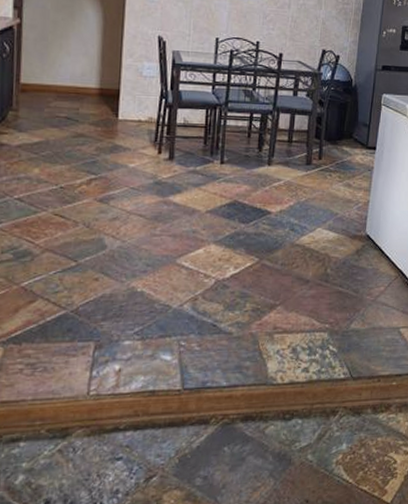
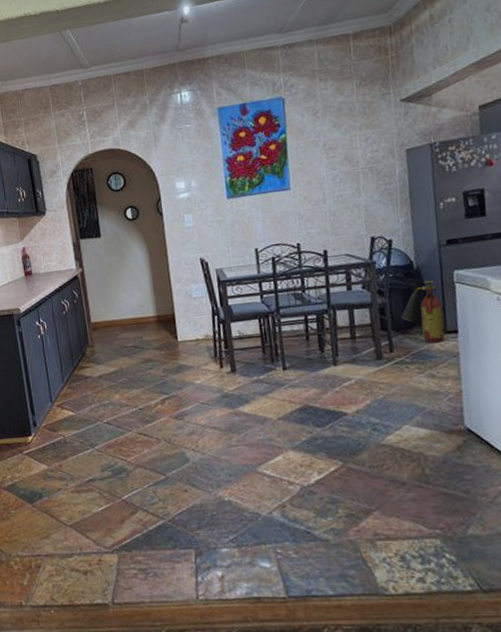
fire extinguisher: none [333,98,369,156] -> present [400,280,445,343]

